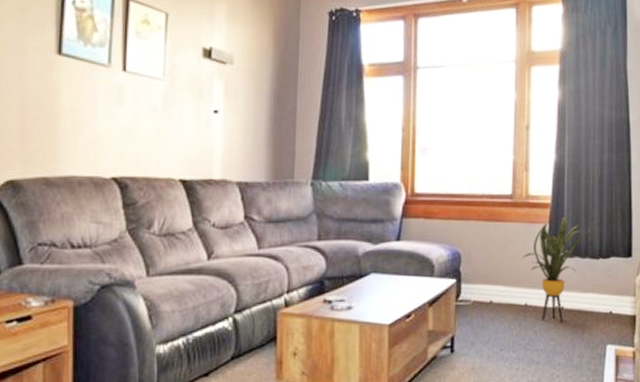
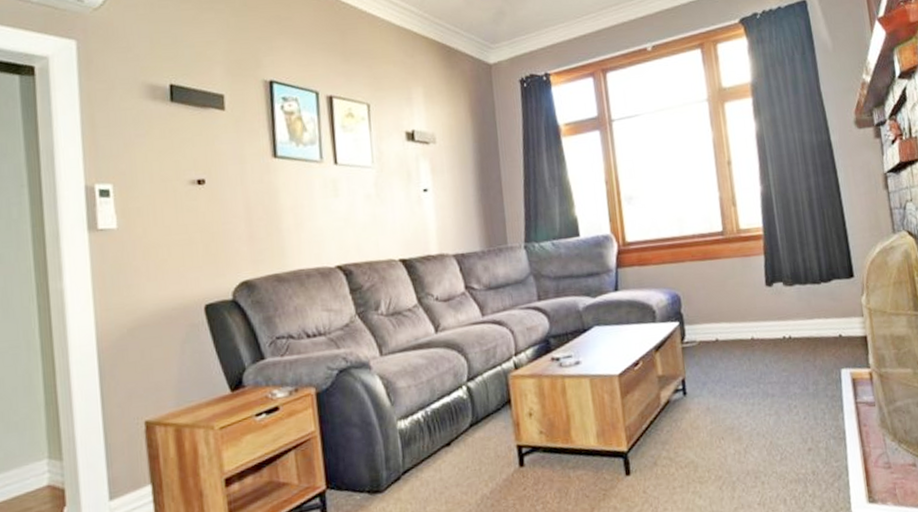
house plant: present [522,216,594,322] -> none [741,245,810,352]

